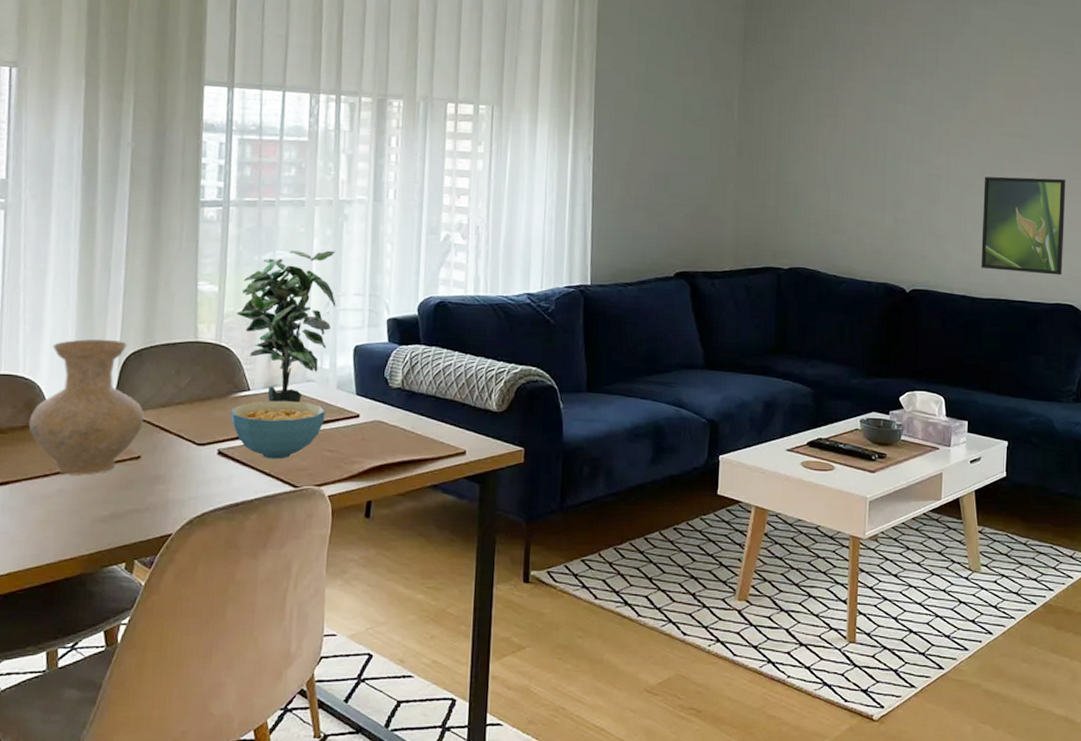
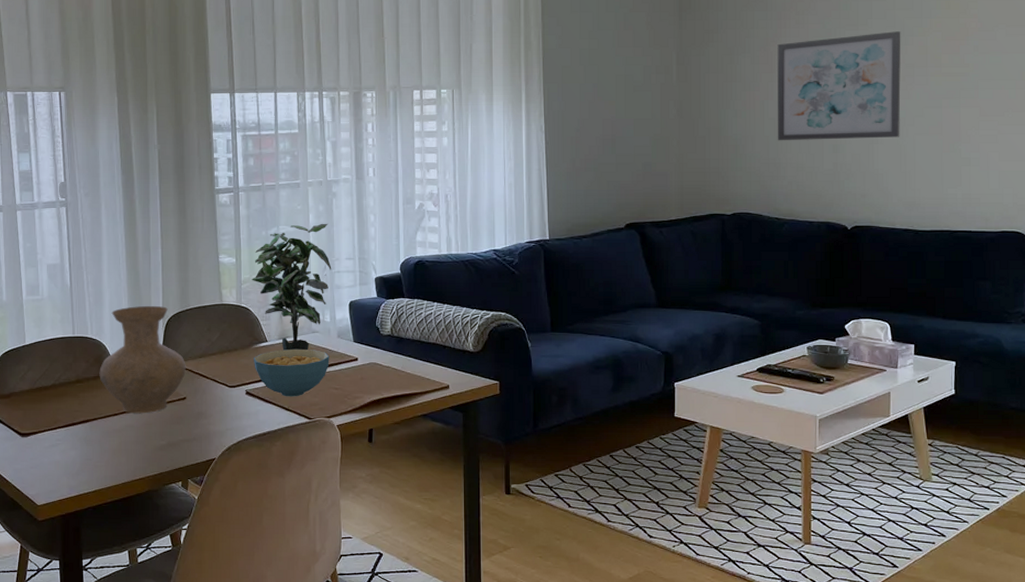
wall art: none [838,84,966,197] -> present [777,31,901,141]
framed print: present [981,176,1066,275] -> none [922,112,1009,205]

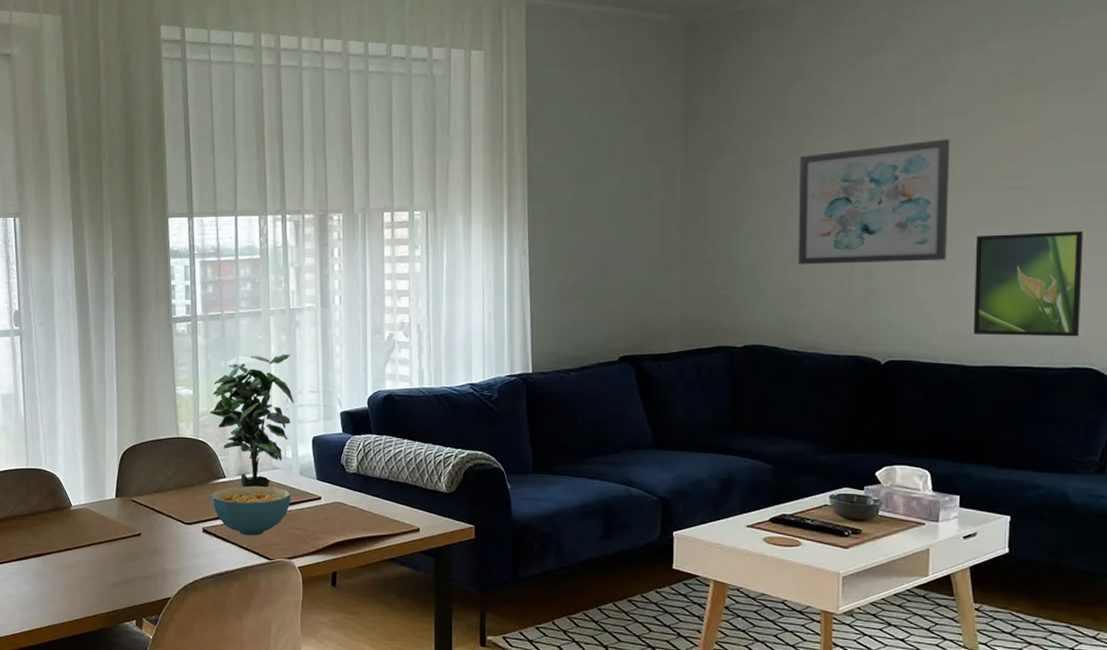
vase: present [99,306,186,414] -> none [53,438,141,549]
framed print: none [922,112,1009,205] -> present [973,231,1084,337]

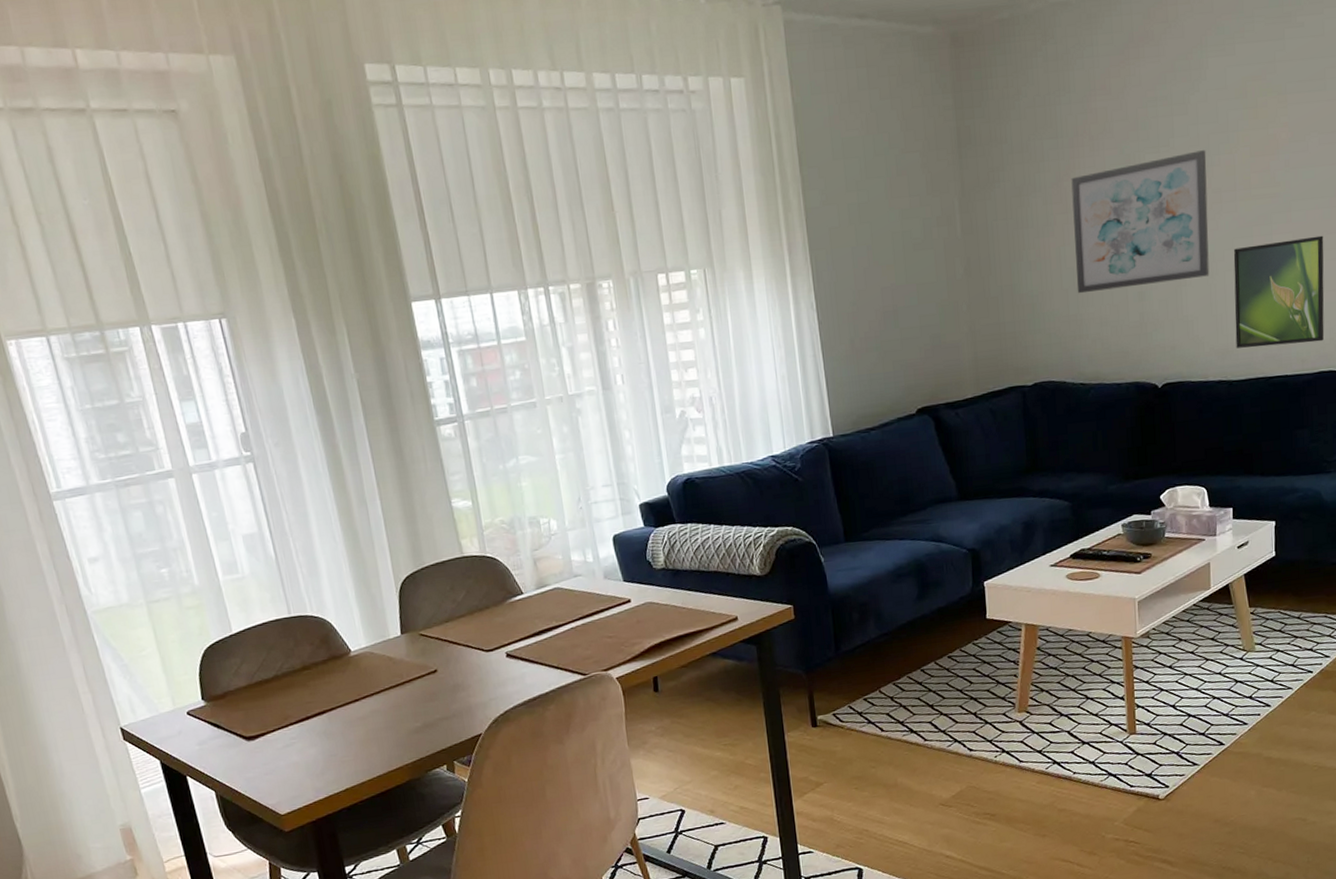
potted plant: present [210,354,294,488] -> none [494,446,588,602]
cereal bowl: present [210,485,291,536] -> none [509,596,599,654]

